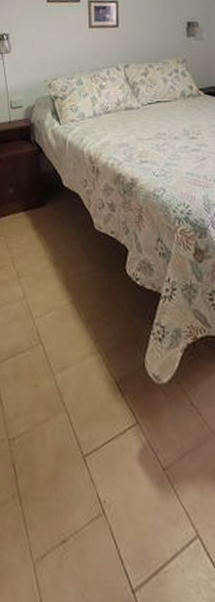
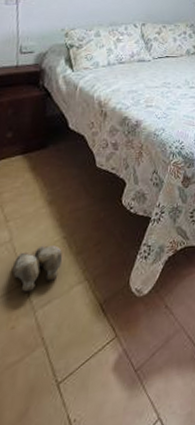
slippers: none [30,308,73,354] -> present [13,245,63,293]

